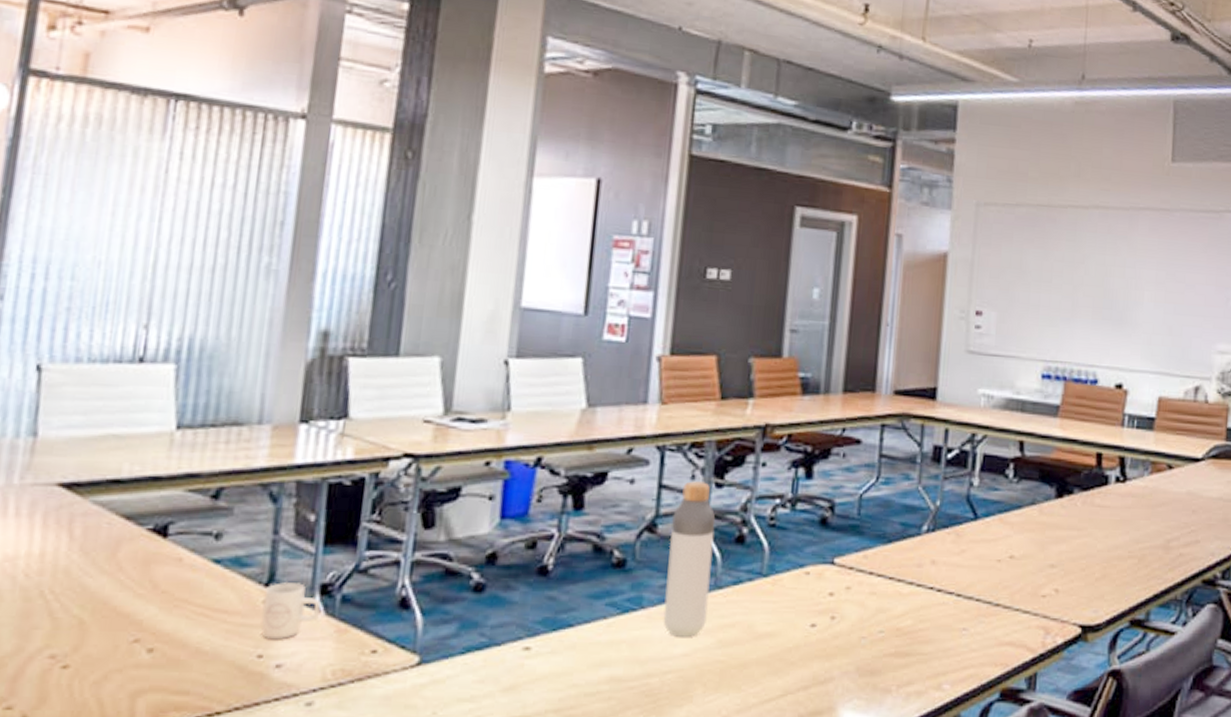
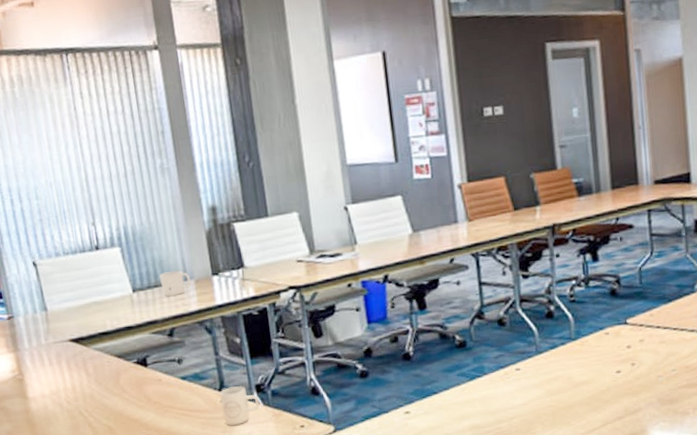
mug: none [220,407,268,444] -> present [159,270,191,297]
bottle: present [663,481,716,637] -> none [494,275,535,392]

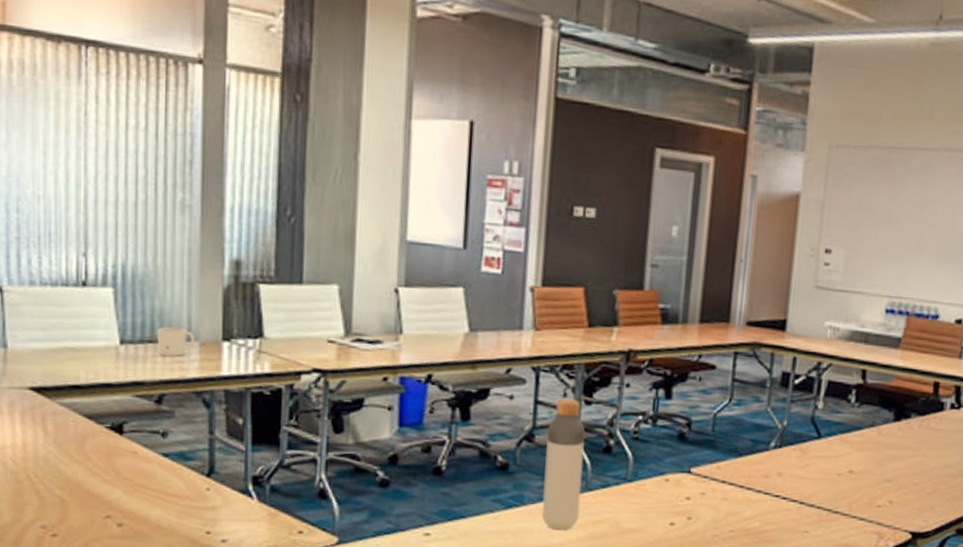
mug: present [219,386,260,426] -> none [205,474,253,520]
bottle: none [494,275,535,392] -> present [541,398,586,530]

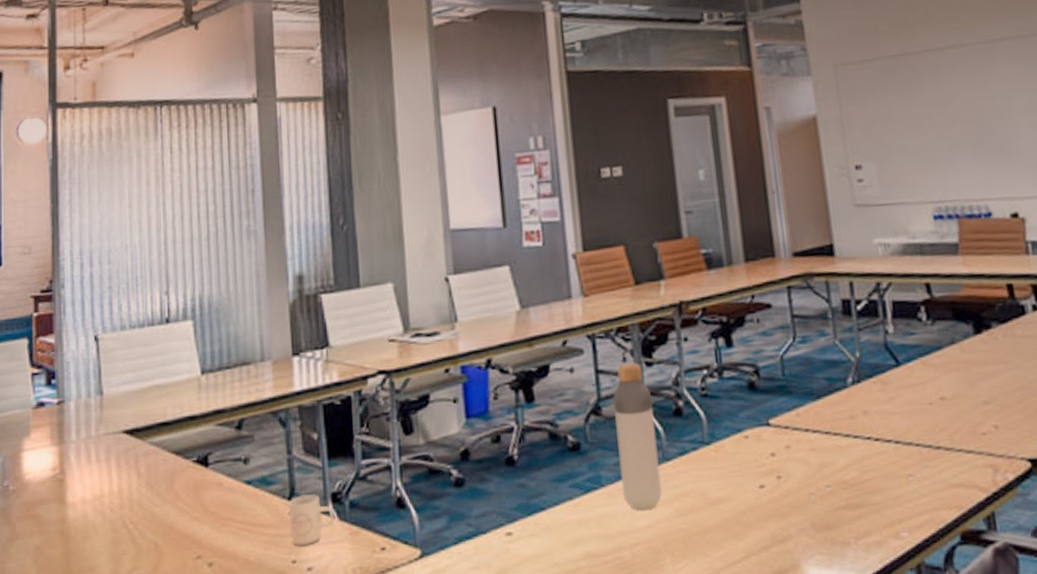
mug: present [157,326,195,357] -> none [233,348,268,381]
mug: none [205,474,253,520] -> present [288,494,334,546]

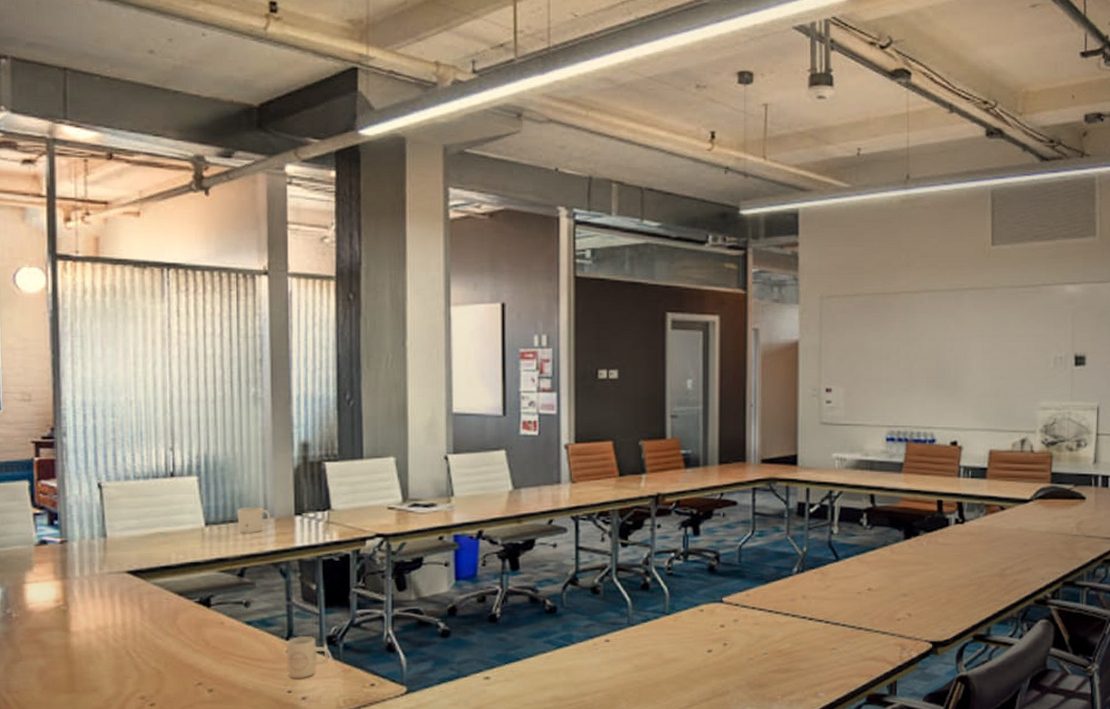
mug: none [233,348,268,381] -> present [237,506,271,534]
bottle: present [612,362,662,510] -> none [589,543,624,664]

